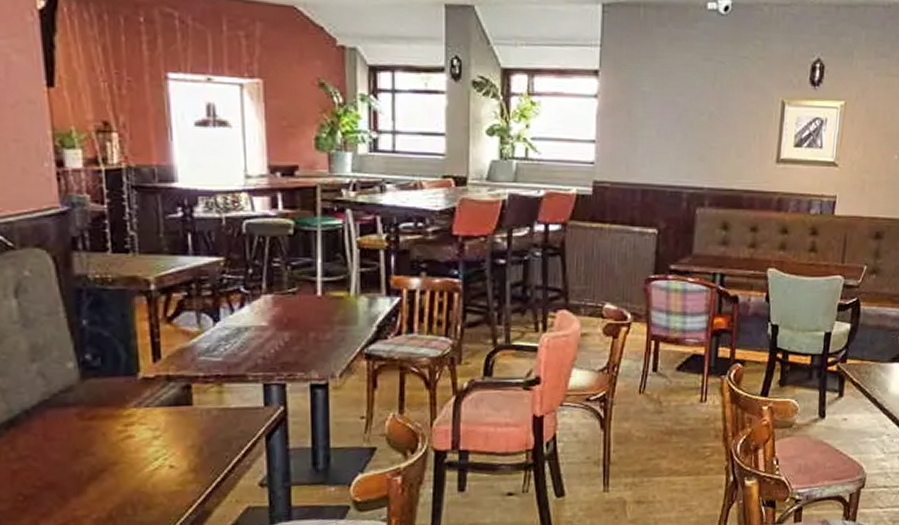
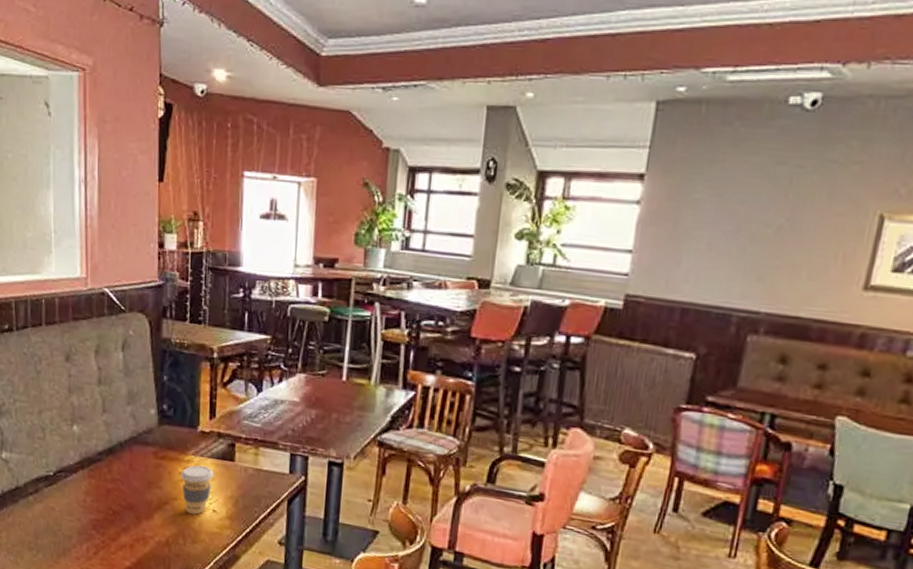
coffee cup: none [120,417,167,477] -> present [181,465,214,515]

